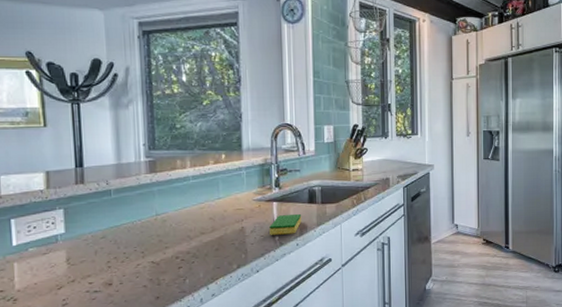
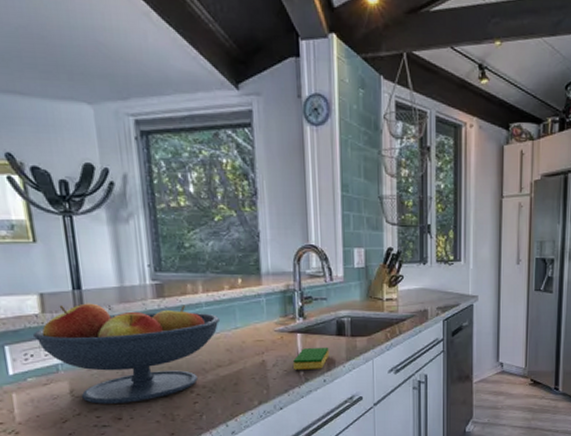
fruit bowl: none [36,179,205,271] -> present [32,303,221,404]

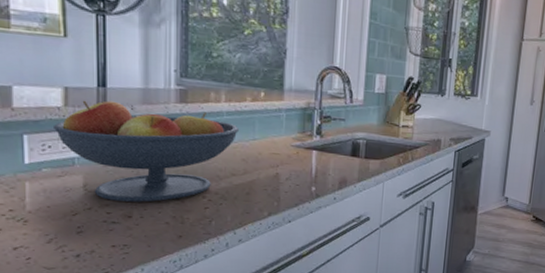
dish sponge: present [293,348,330,370] -> none [306,165,343,187]

